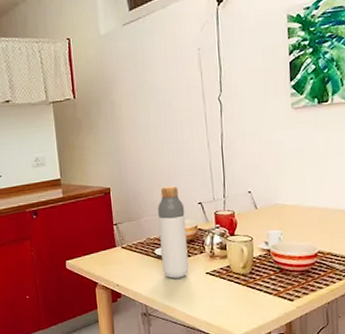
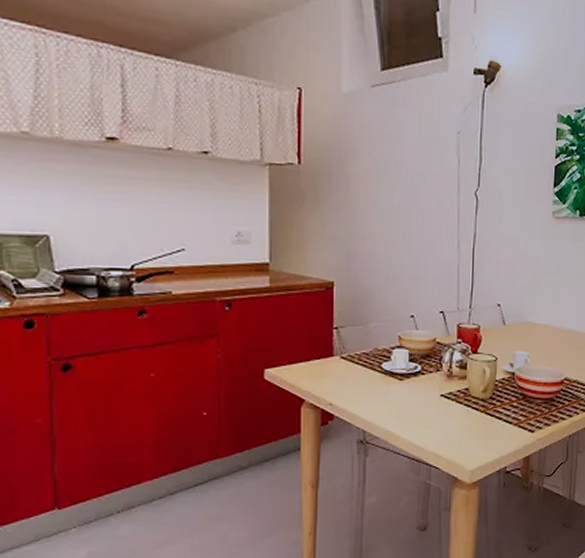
bottle: present [157,186,189,279] -> none [389,288,423,400]

